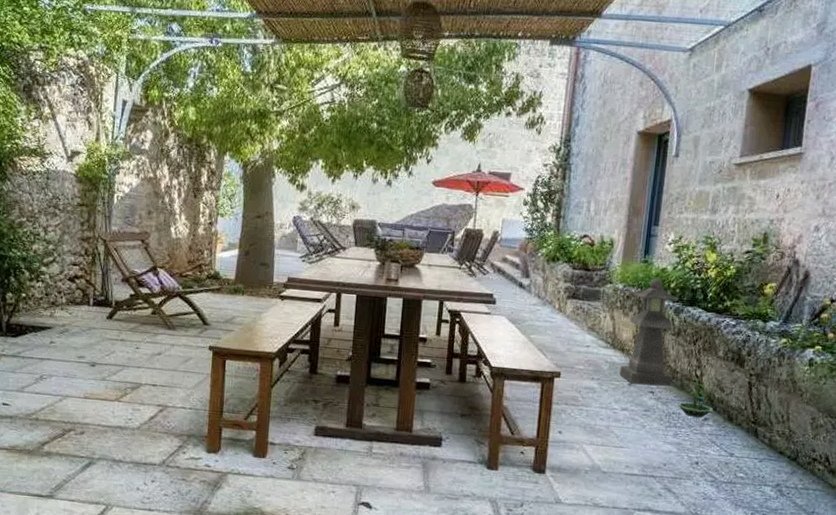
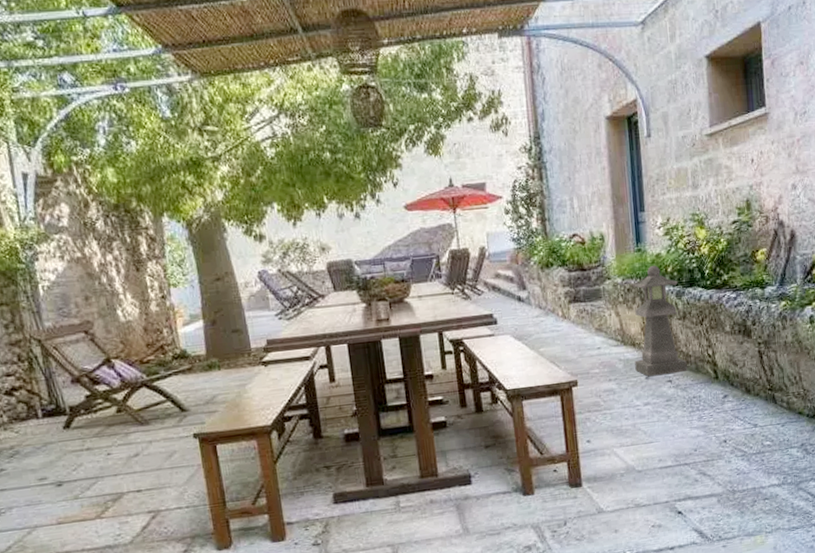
terrarium: present [677,382,713,418] -> none [696,362,730,397]

